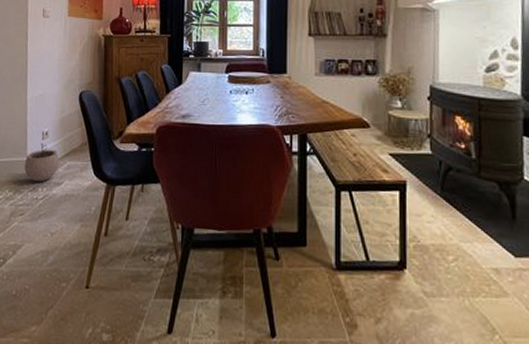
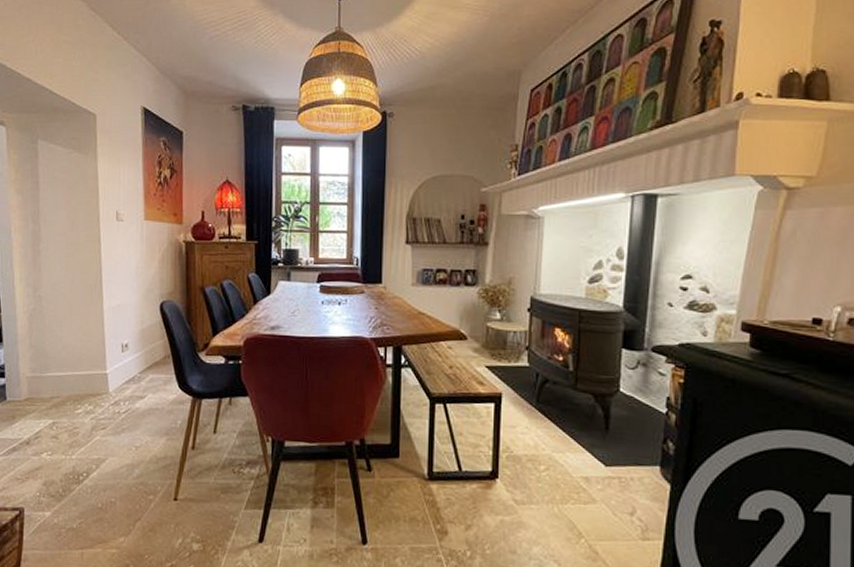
plant pot: present [24,142,60,182] -> none [104,355,141,396]

